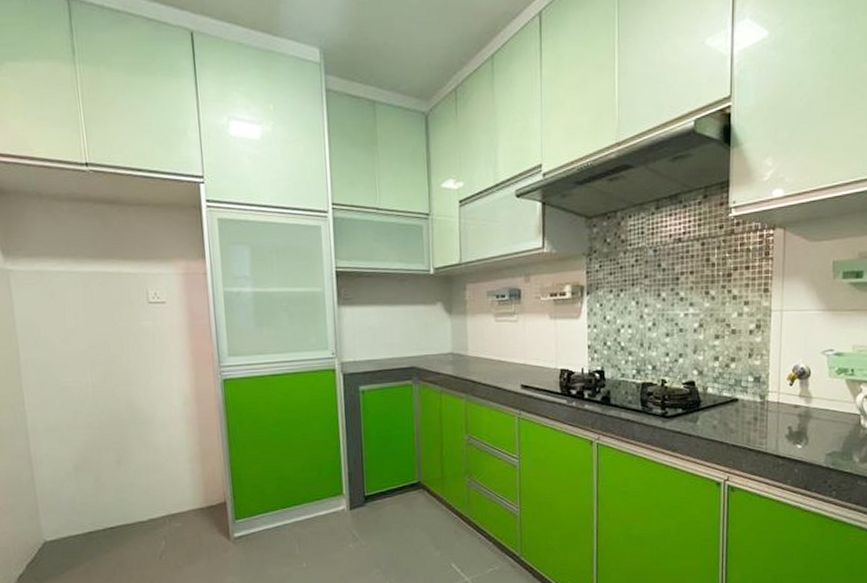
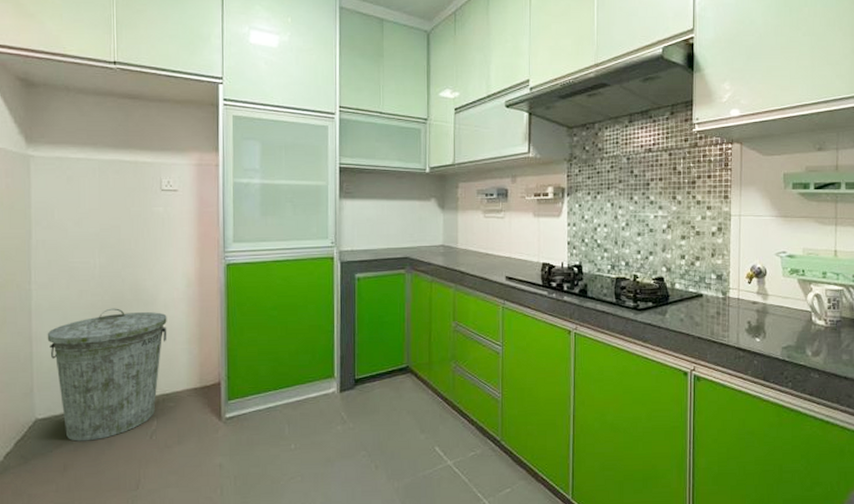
trash can: none [46,428,168,563] -> present [47,308,167,442]

